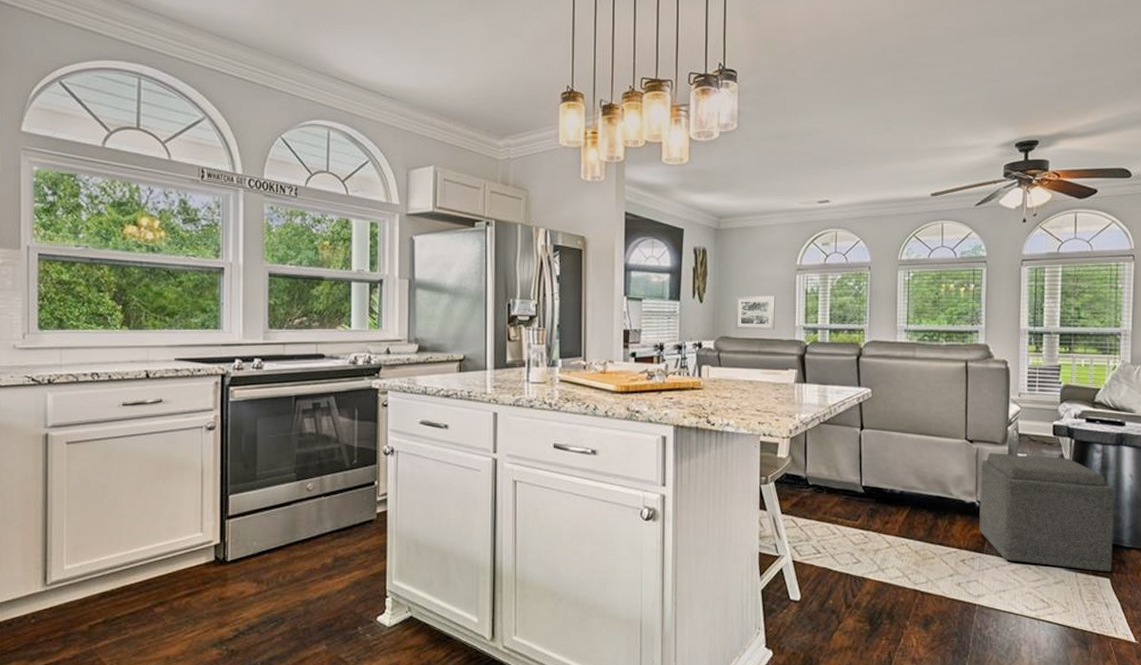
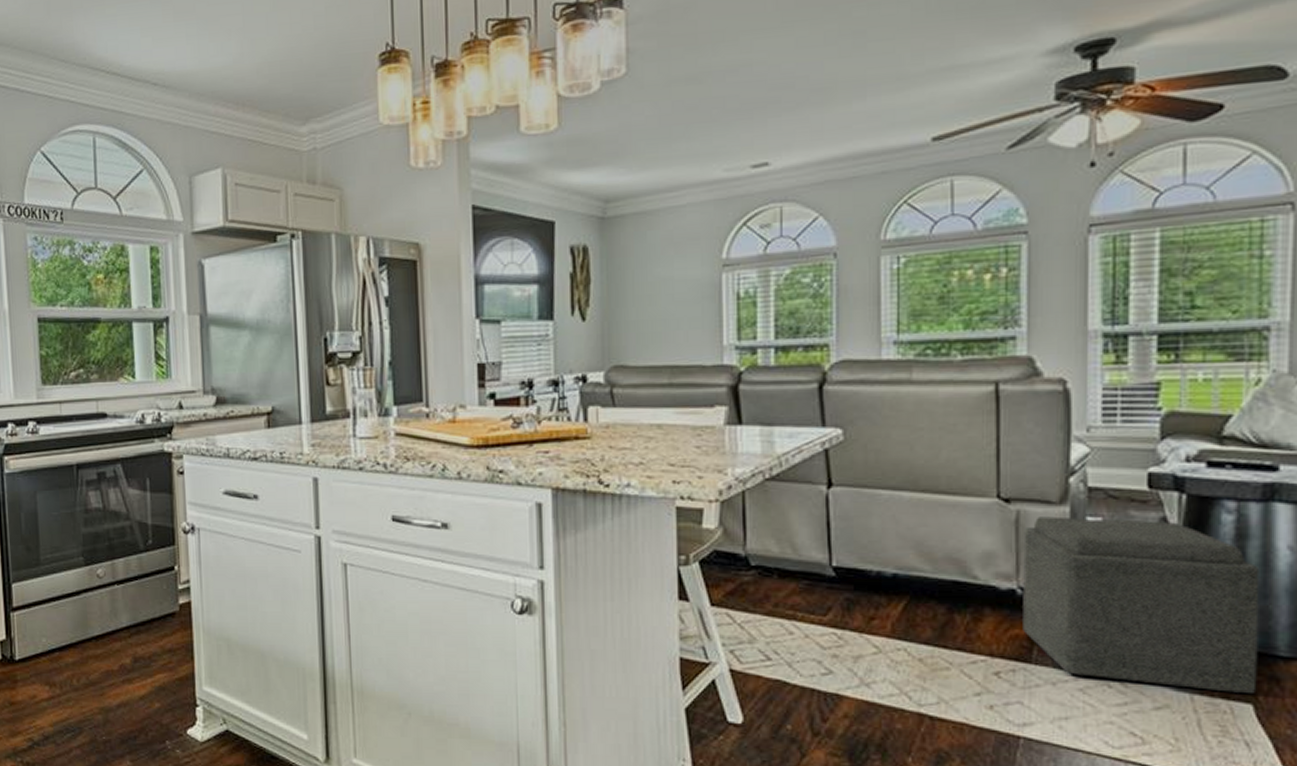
wall art: present [735,295,775,330] -> none [633,305,692,354]

